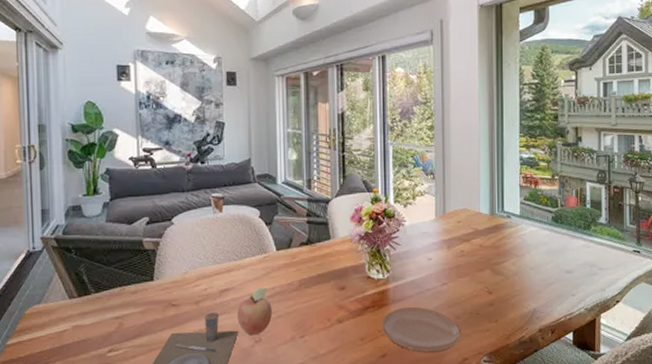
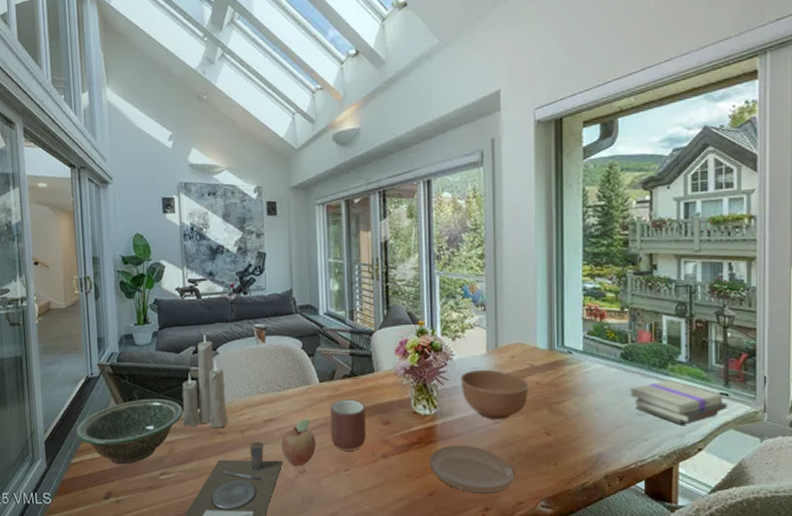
bowl: none [13,272,134,344] -> present [76,398,183,465]
candle: none [133,205,183,301] -> present [182,335,228,428]
mug: none [286,266,323,318] -> present [329,399,367,451]
bowl: none [411,234,473,282] -> present [460,369,529,420]
books: none [559,240,640,280] -> present [629,380,728,425]

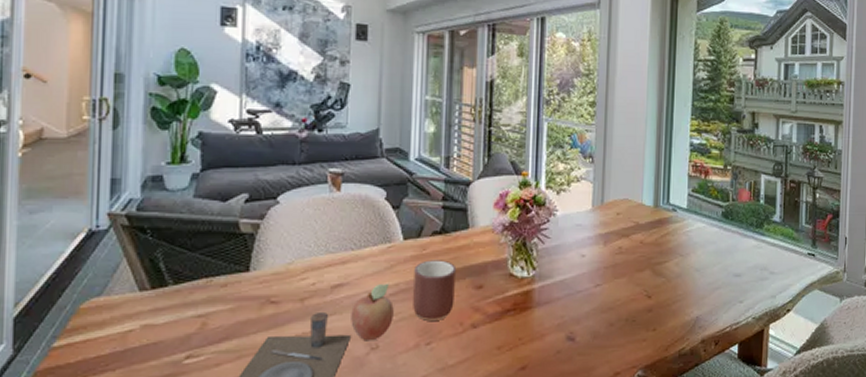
bowl: present [76,398,183,465] -> none [65,259,224,347]
candle: present [182,335,228,428] -> none [222,179,285,297]
plate: present [429,444,515,495] -> none [523,310,613,366]
bowl: present [460,369,529,420] -> none [562,226,633,283]
books: present [629,380,728,425] -> none [728,240,814,286]

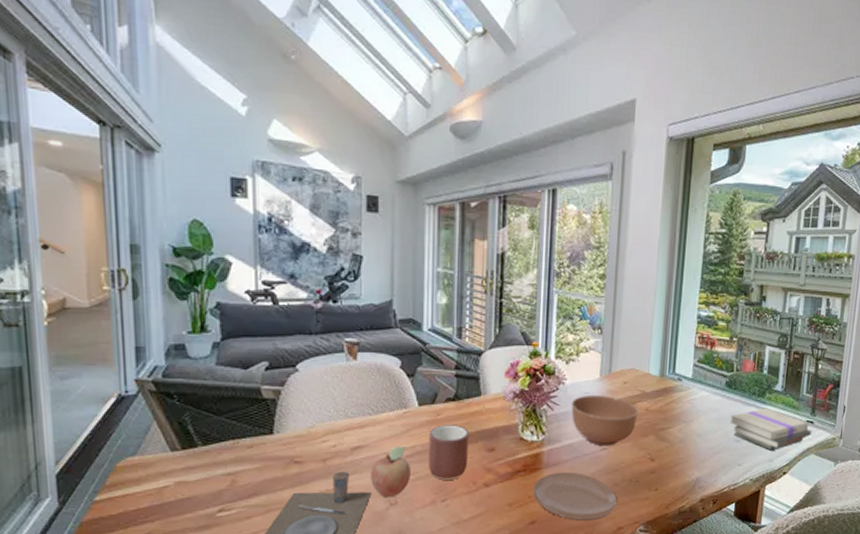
plate: none [523,310,613,366] -> present [533,471,617,522]
bowl: none [562,226,633,283] -> present [571,394,638,447]
books: none [728,240,814,286] -> present [729,408,812,451]

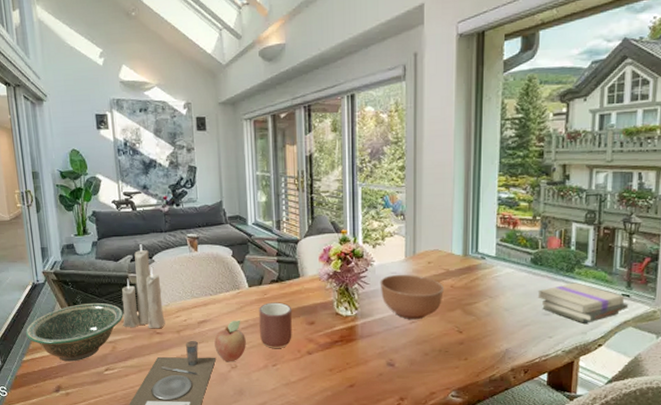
bowl: none [102,422,250,501] -> present [26,302,123,362]
candle: none [248,348,307,457] -> present [122,244,165,329]
plate: present [533,471,617,522] -> none [350,342,429,386]

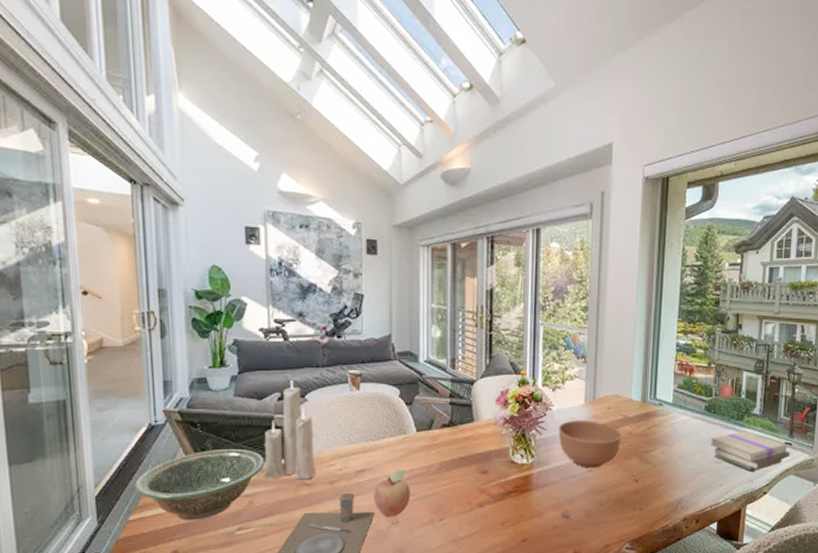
mug: present [258,302,293,348] -> none [425,449,464,500]

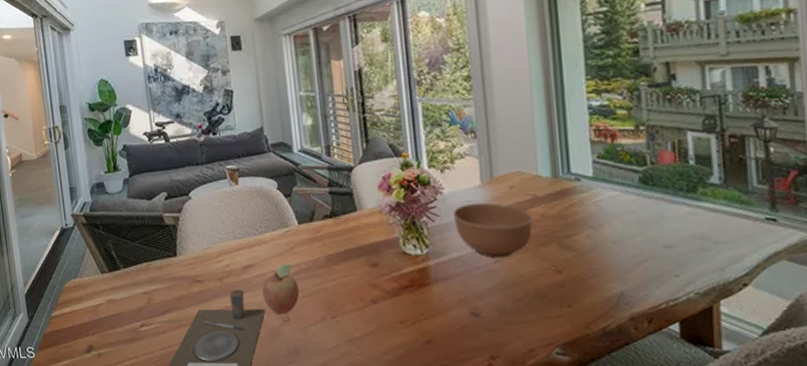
bowl: present [135,448,265,521] -> none [54,247,159,317]
candle: present [263,380,316,480] -> none [156,179,206,277]
books: present [710,430,791,472] -> none [652,205,777,257]

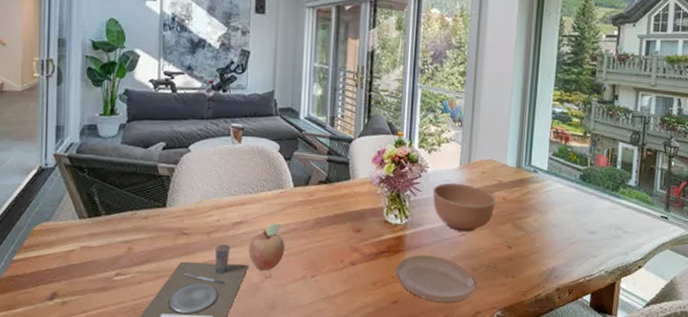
plate: none [424,286,524,342] -> present [395,254,476,304]

